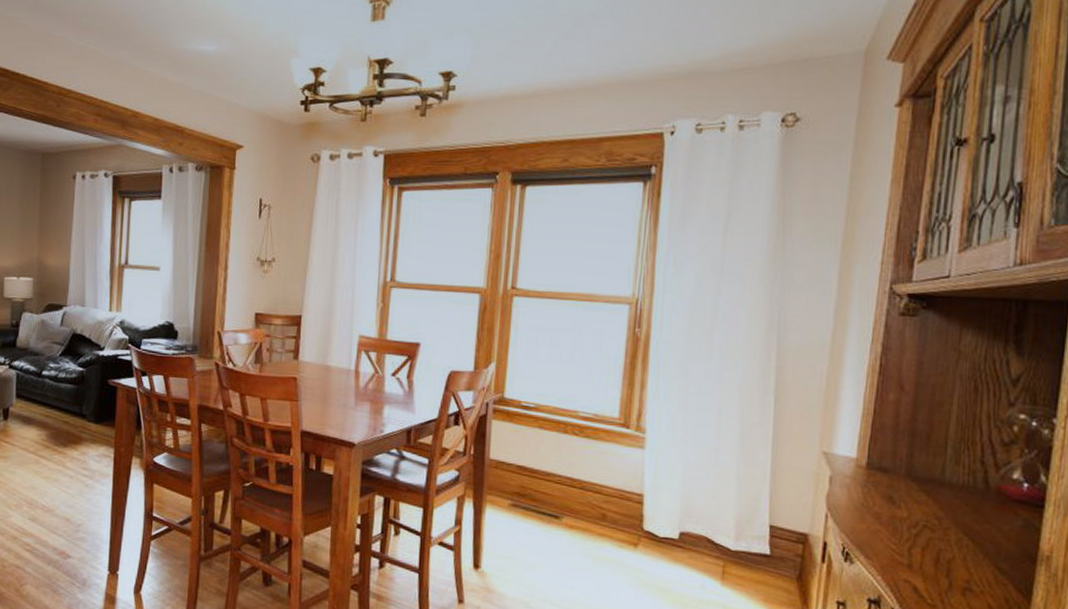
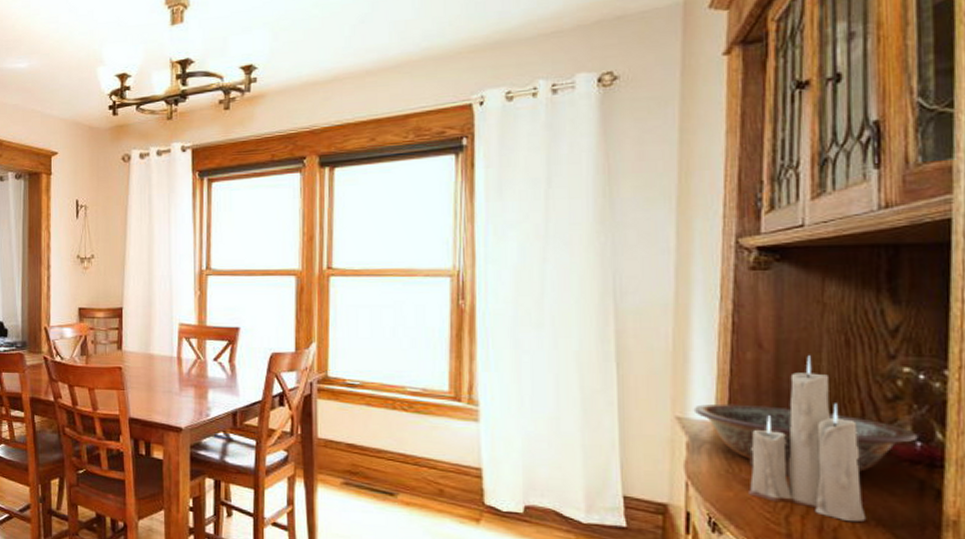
decorative bowl: none [838,440,1026,512] -> present [693,403,918,477]
candle: none [879,399,977,556] -> present [749,355,867,523]

